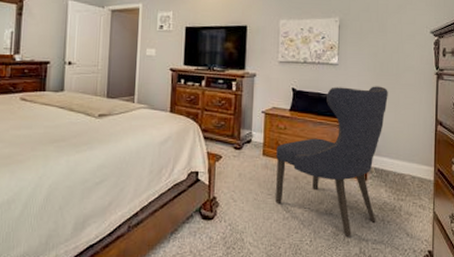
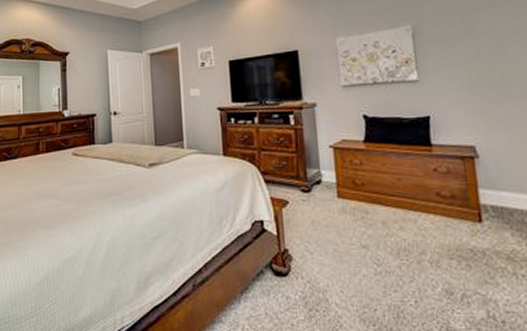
chair: present [276,86,388,237] -> none [354,101,505,296]

